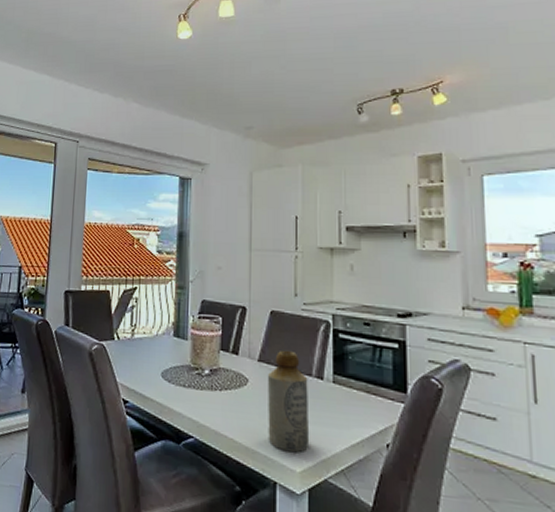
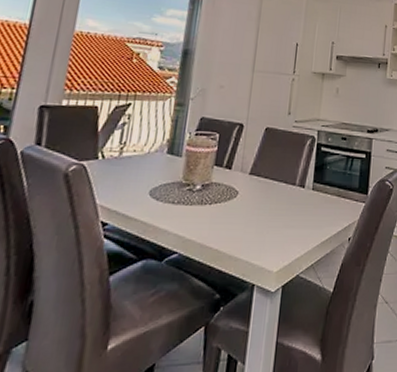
bottle: present [268,350,310,453] -> none [251,163,292,255]

